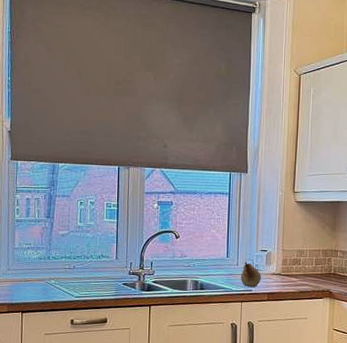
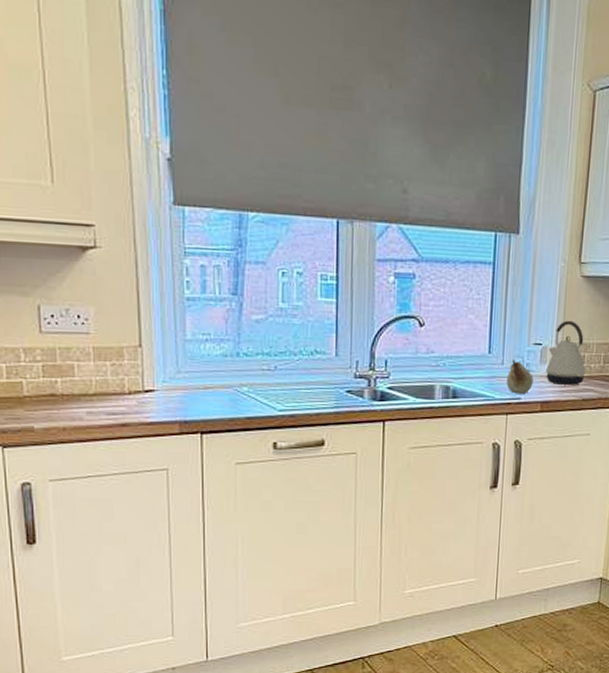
kettle: none [270,233,302,281] -> present [545,320,586,385]

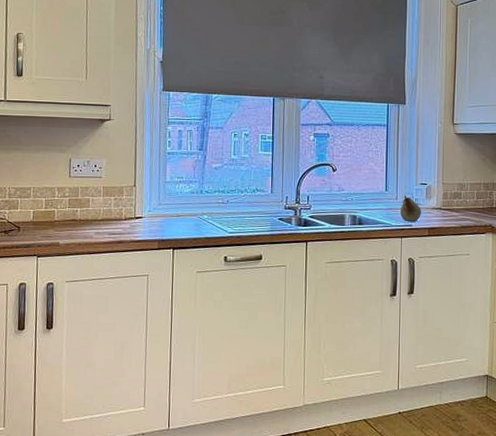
kettle: present [545,320,586,385] -> none [430,166,463,215]

